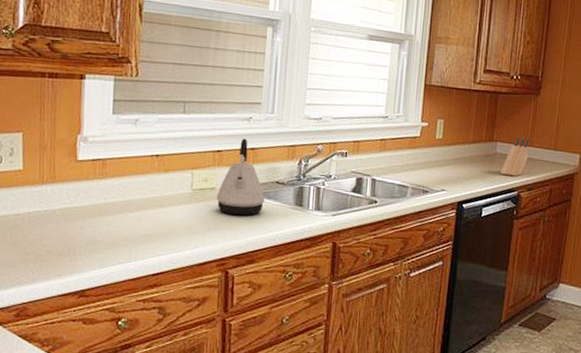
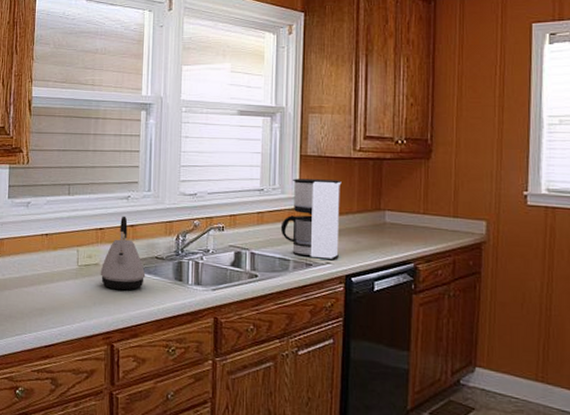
coffee maker: none [401,107,461,187] -> present [280,178,342,259]
knife block: present [500,136,530,177] -> none [392,203,423,247]

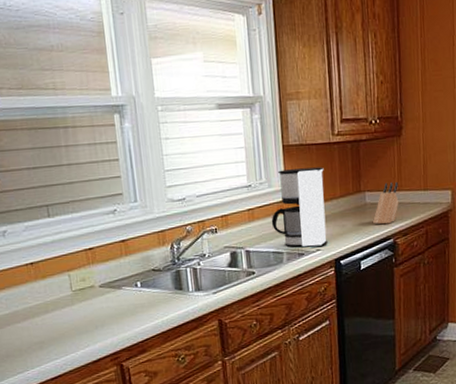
kettle: present [100,216,146,291] -> none [97,231,145,310]
knife block: none [392,203,423,247] -> present [373,181,399,225]

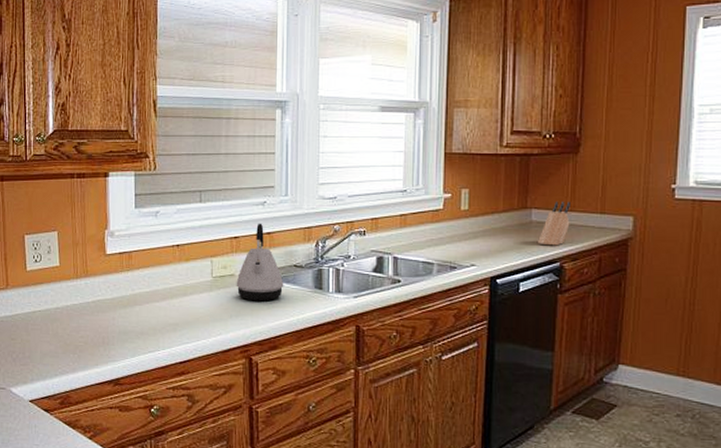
kettle: none [97,231,145,310] -> present [236,223,284,302]
coffee maker: present [271,167,327,247] -> none [424,178,488,261]

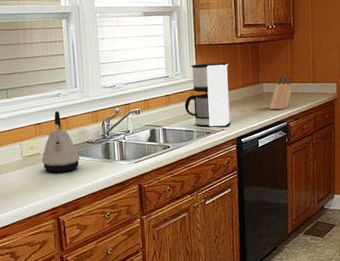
coffee maker: none [424,178,488,261] -> present [184,62,231,127]

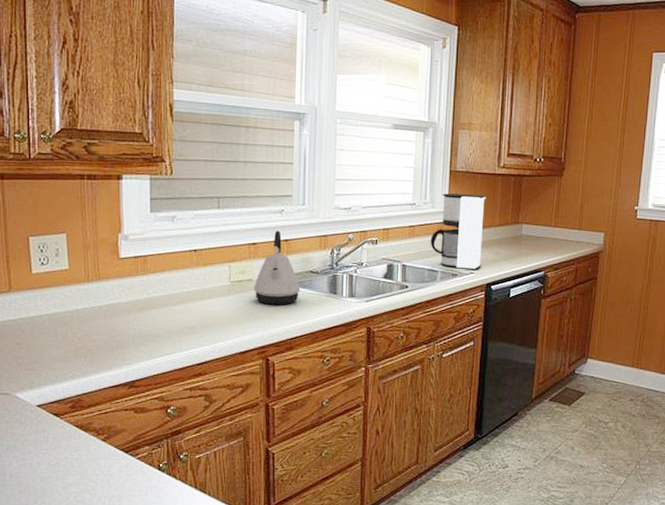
knife block: present [269,75,292,111] -> none [527,217,555,257]

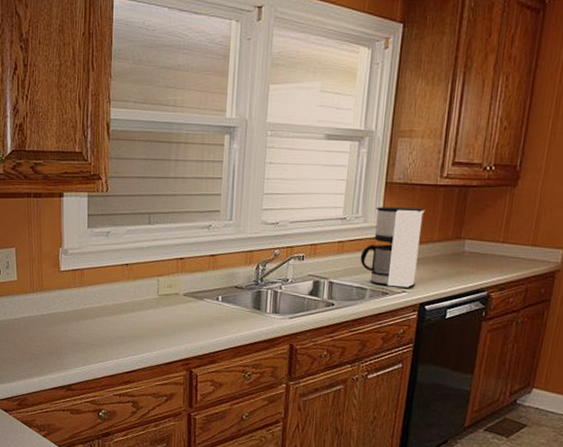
kettle: present [254,230,301,305] -> none [180,245,225,319]

